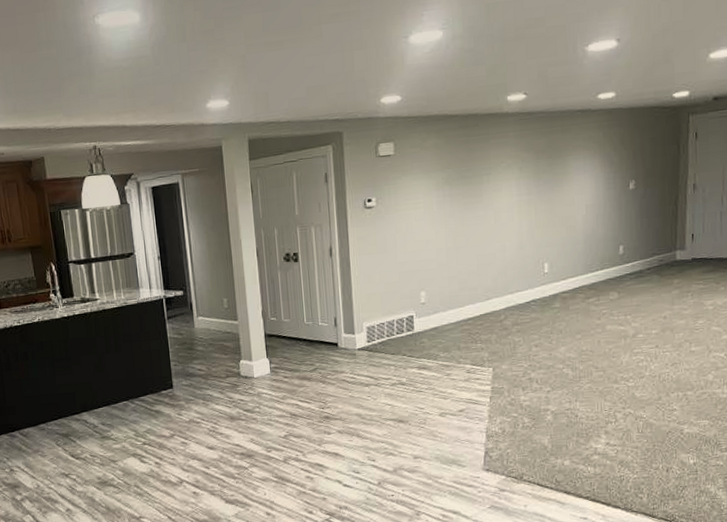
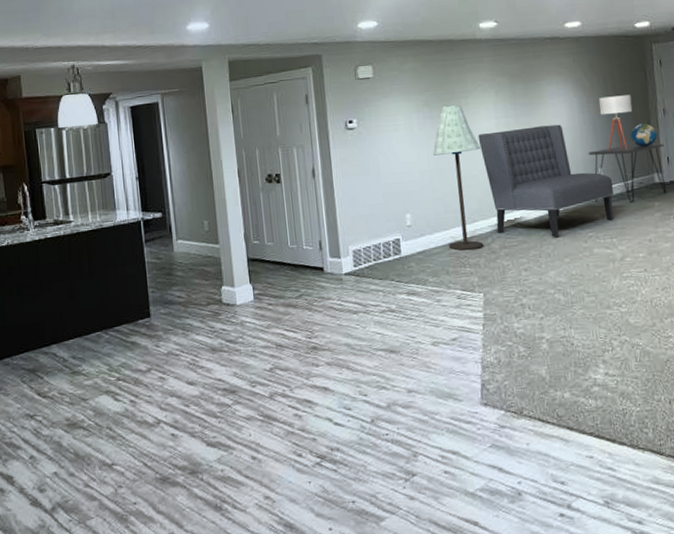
floor lamp: none [451,182,500,327] -> present [433,104,484,251]
sofa: none [498,201,633,314] -> present [478,124,614,237]
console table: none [610,220,690,280] -> present [588,143,667,203]
lamp: none [626,169,661,229] -> present [599,94,633,151]
globe: none [656,199,685,224] -> present [630,123,658,147]

